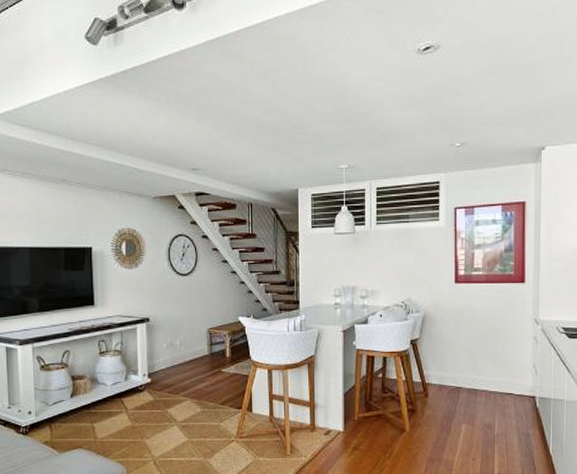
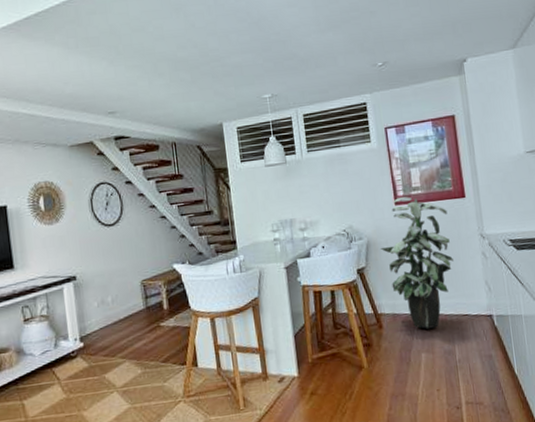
indoor plant: none [435,276,505,402] -> present [380,196,453,329]

